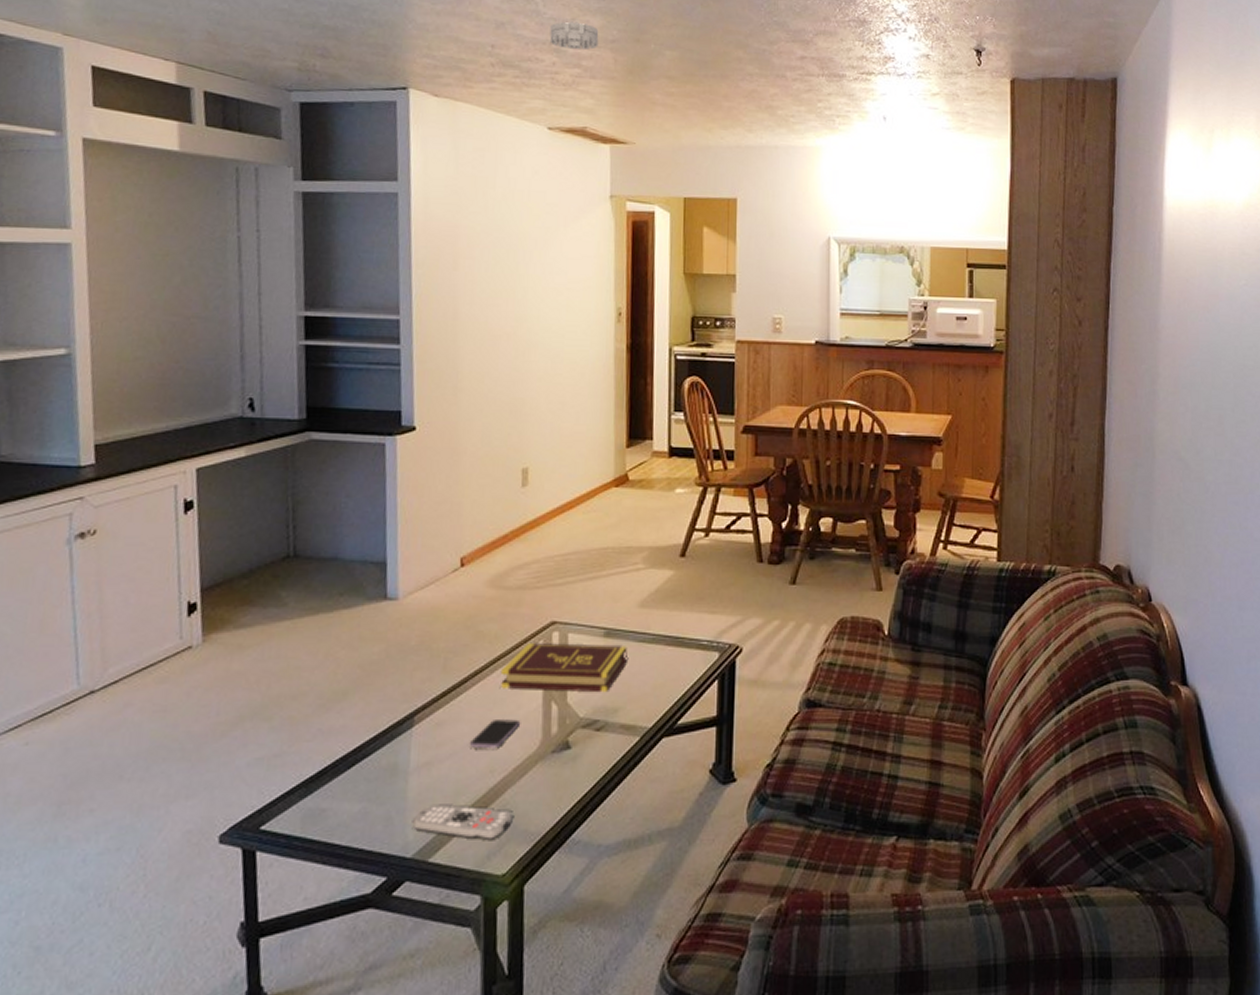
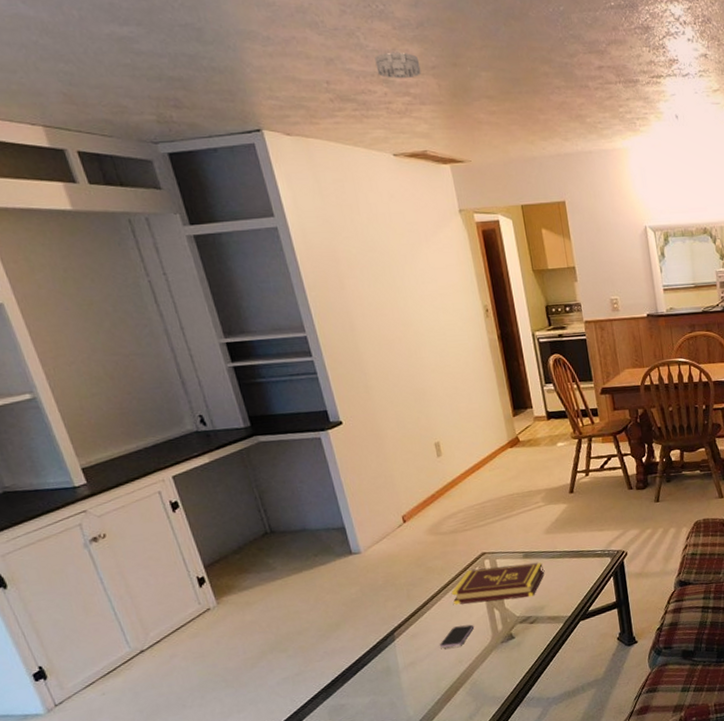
remote control: present [411,804,513,841] -> none [409,685,483,709]

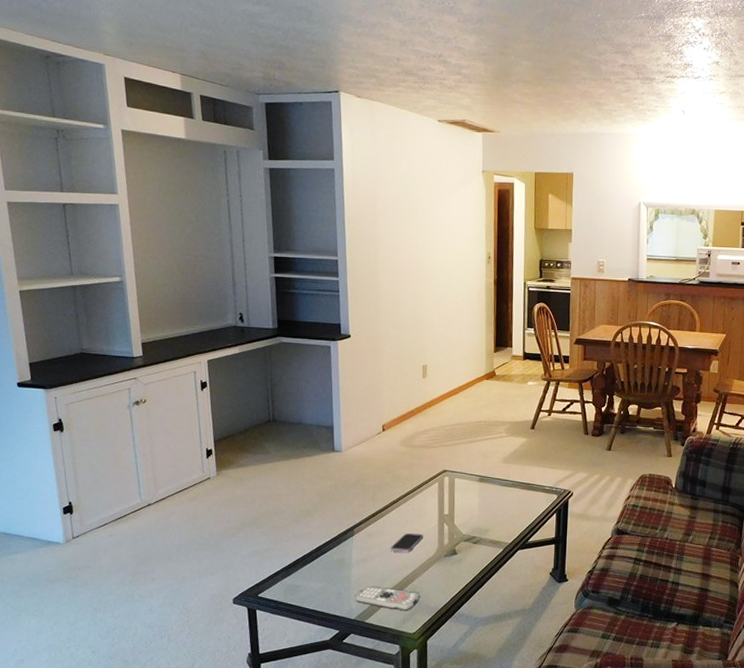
smoke detector: present [375,52,422,79] -> none [438,39,474,62]
remote control: none [409,685,483,709] -> present [354,586,419,611]
book: present [451,562,544,605] -> none [410,484,495,519]

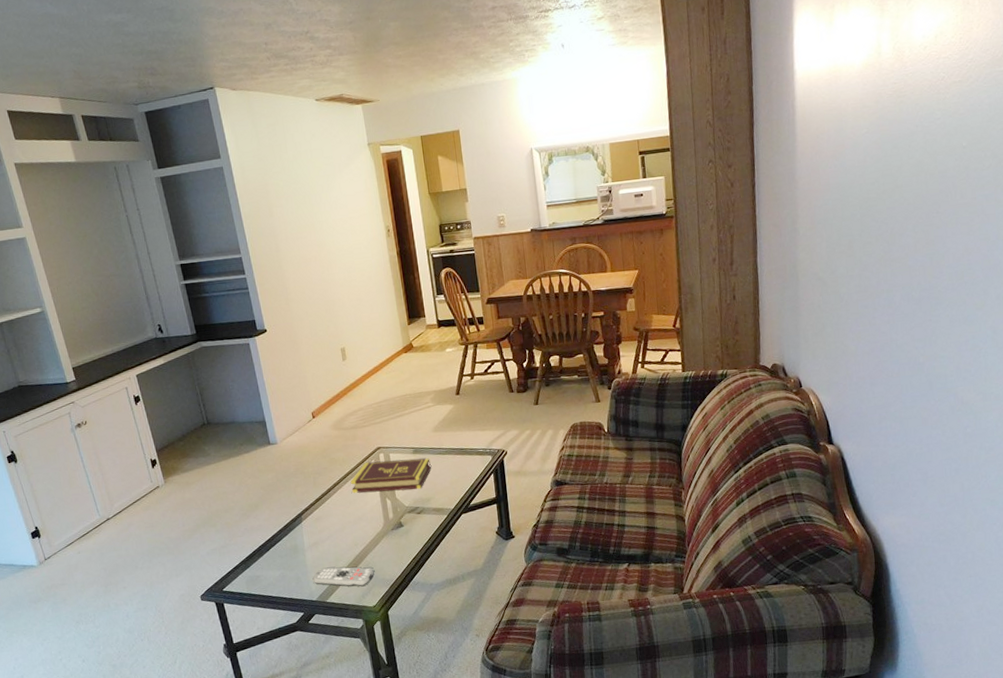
smartphone: present [391,533,423,552] -> none [339,511,368,532]
book: none [410,484,495,519] -> present [350,458,431,493]

